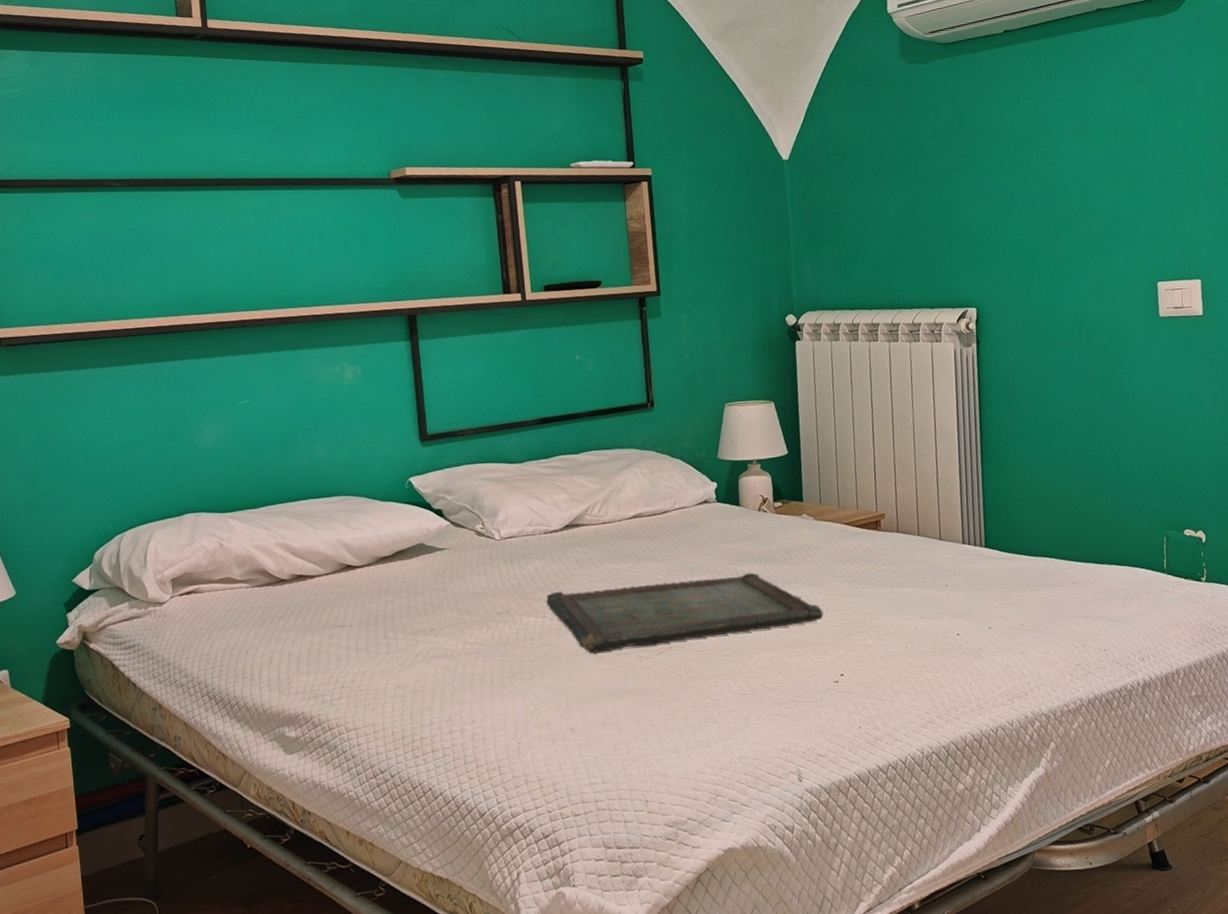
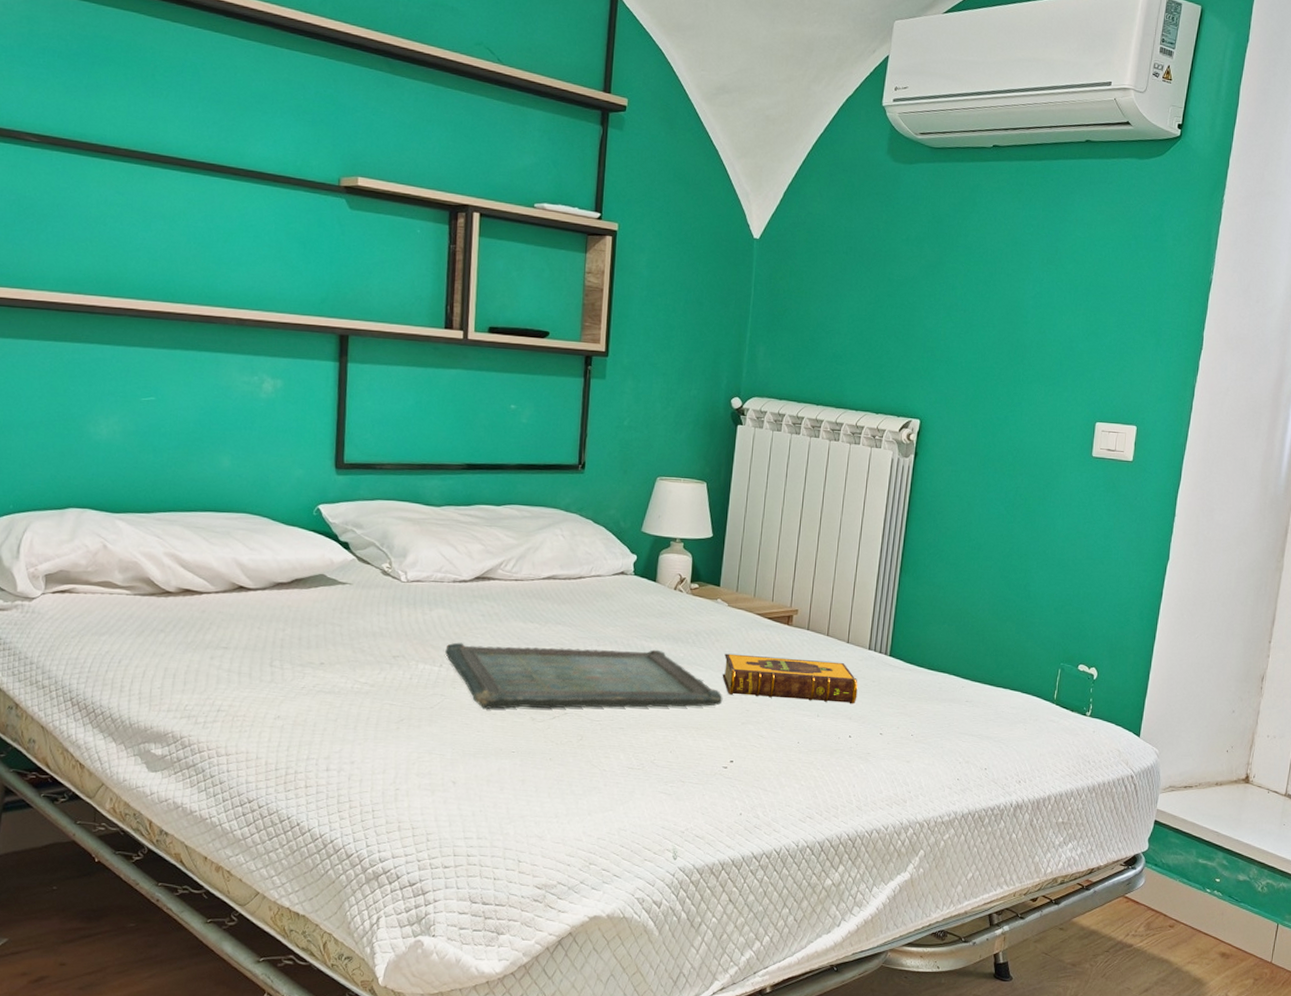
hardback book: none [818,560,959,608] -> present [722,653,858,705]

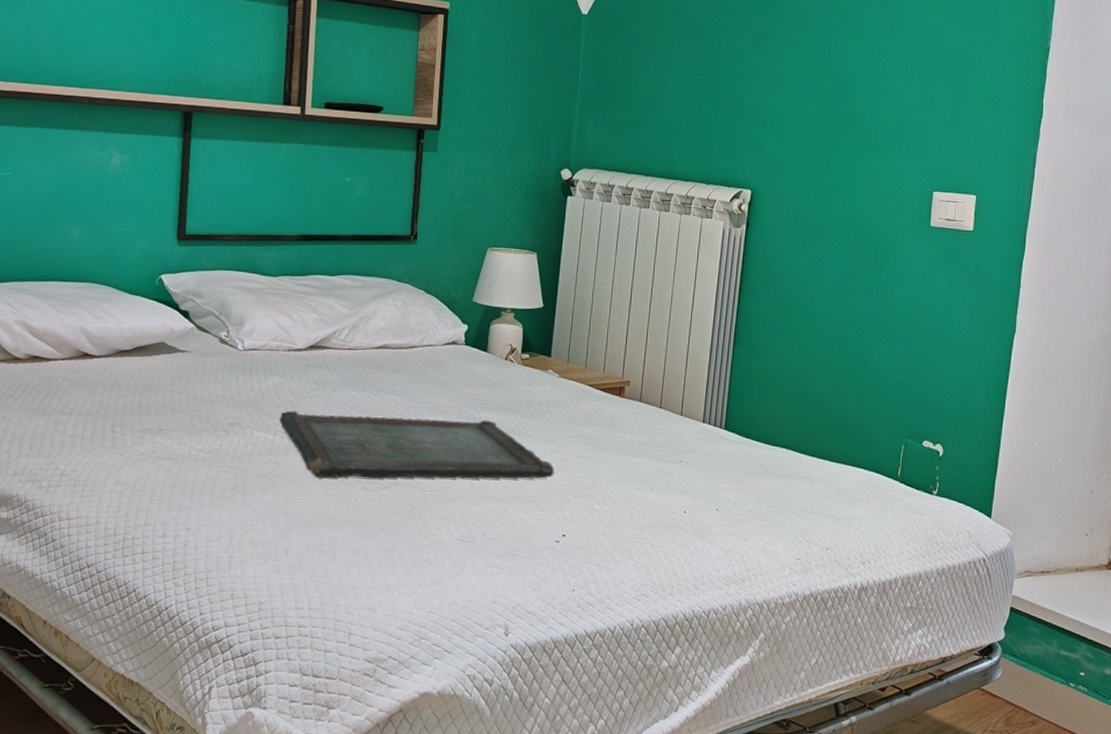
hardback book: present [722,653,858,705] -> none [553,424,693,479]

